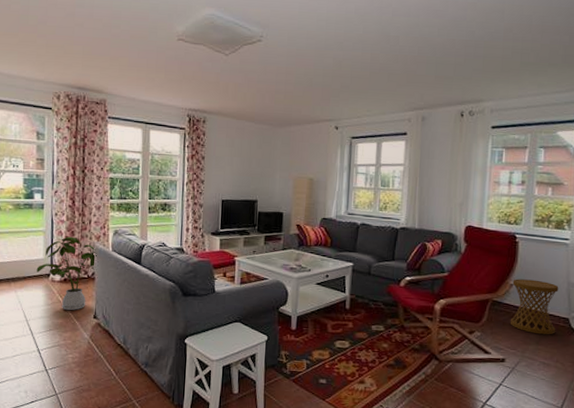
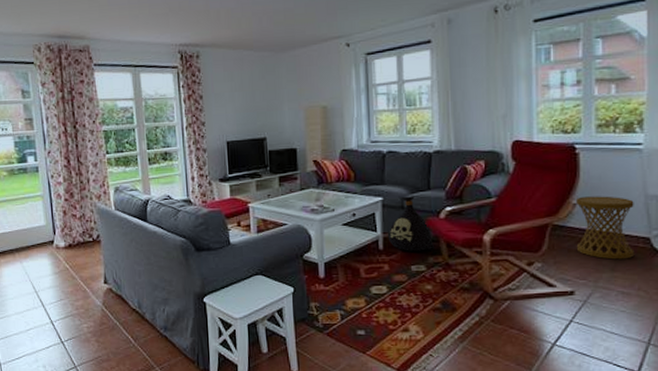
house plant: present [36,236,97,311] -> none [39,198,100,278]
bag: none [355,264,393,314] -> present [389,196,434,251]

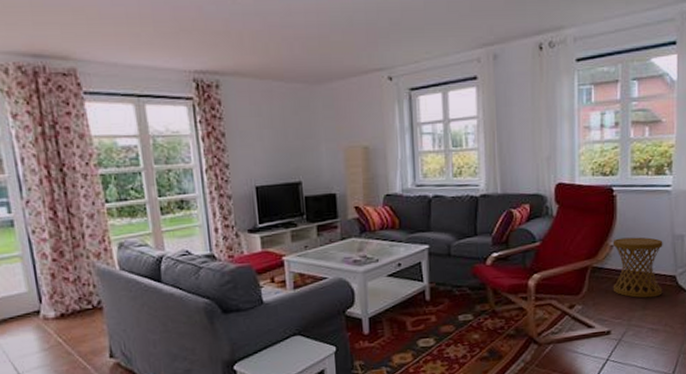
bag: present [389,196,434,251] -> none [435,242,481,301]

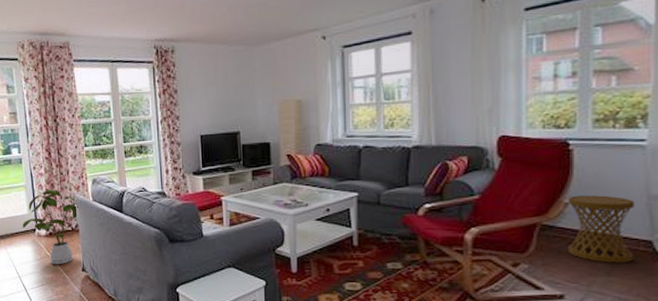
house plant: none [19,258,100,354] -> present [22,189,78,265]

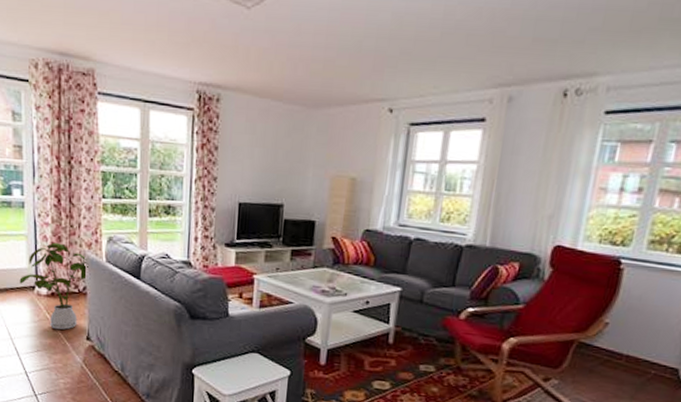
side table: present [567,195,635,263] -> none [598,316,671,388]

